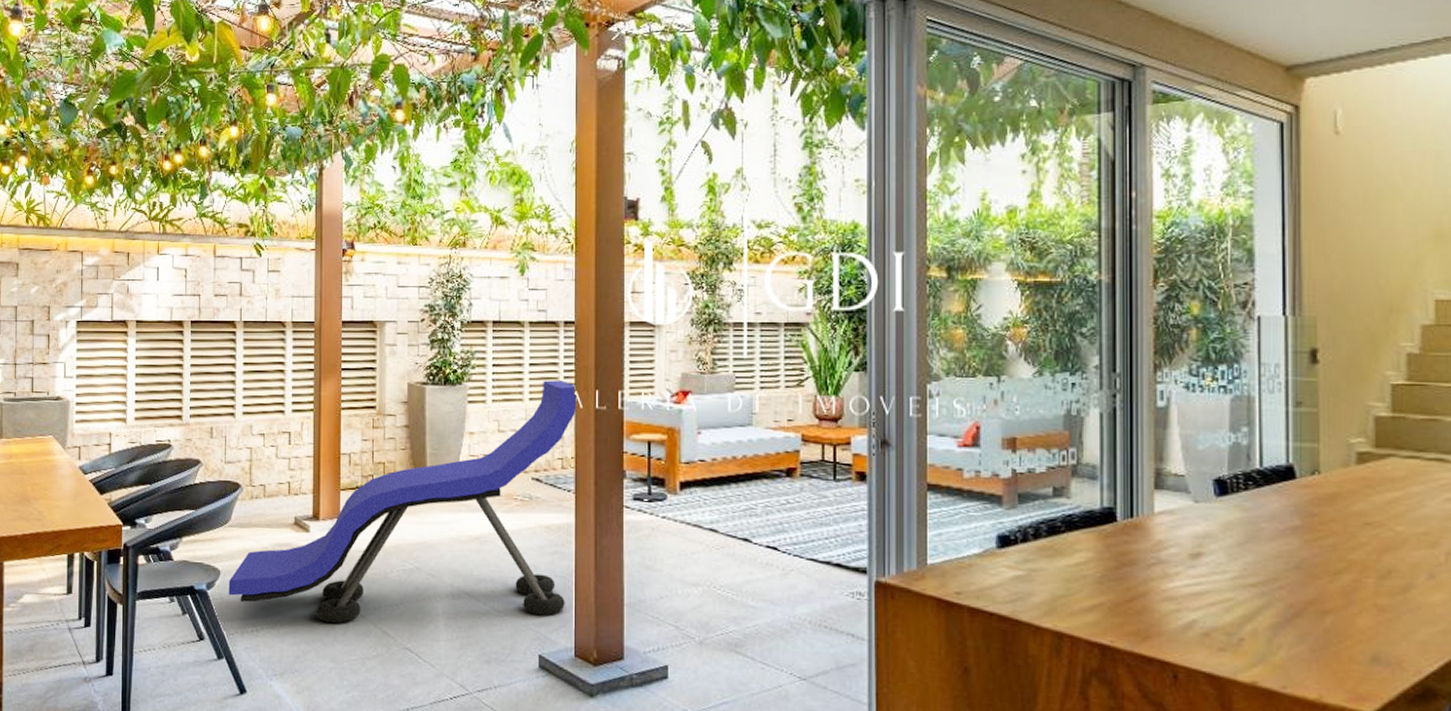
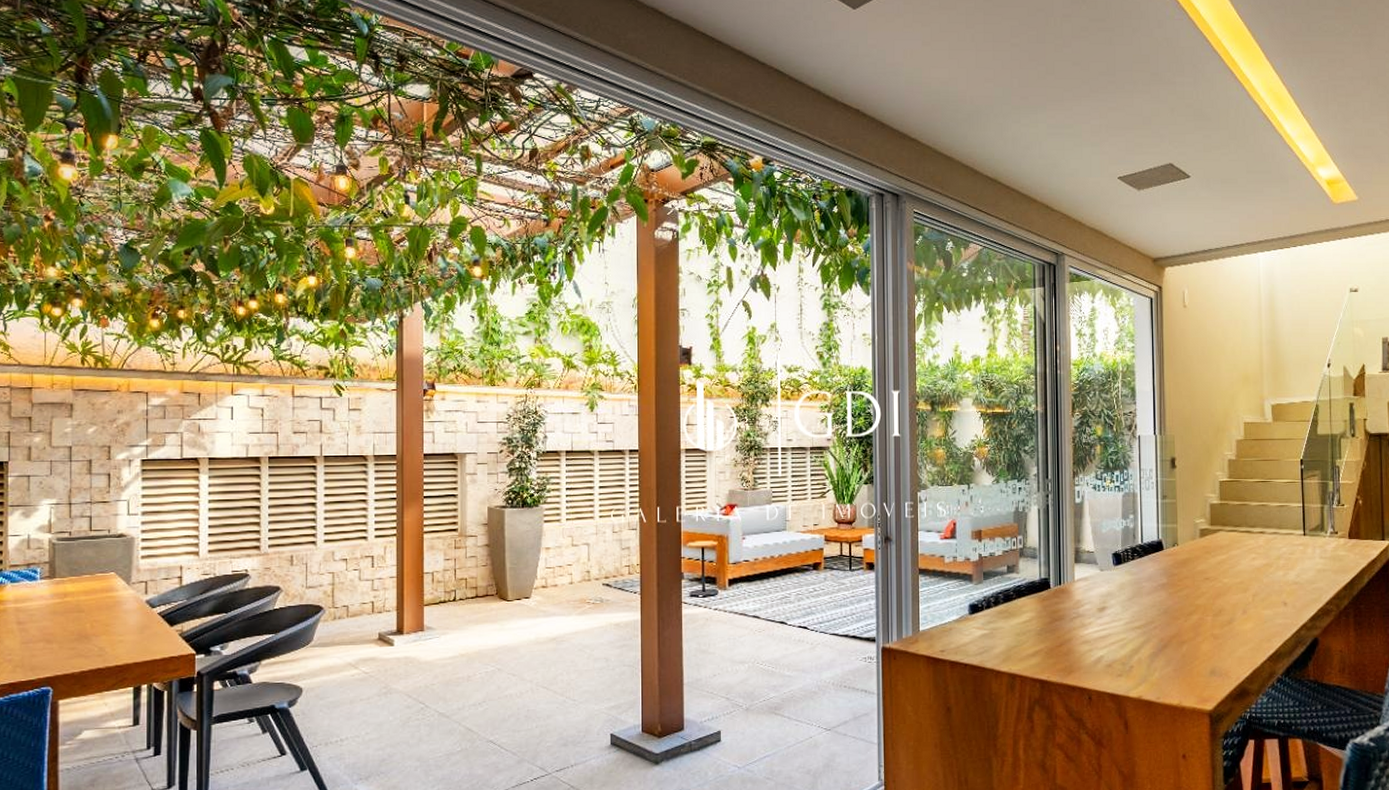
lounge chair: present [228,380,578,624] -> none [311,500,642,726]

